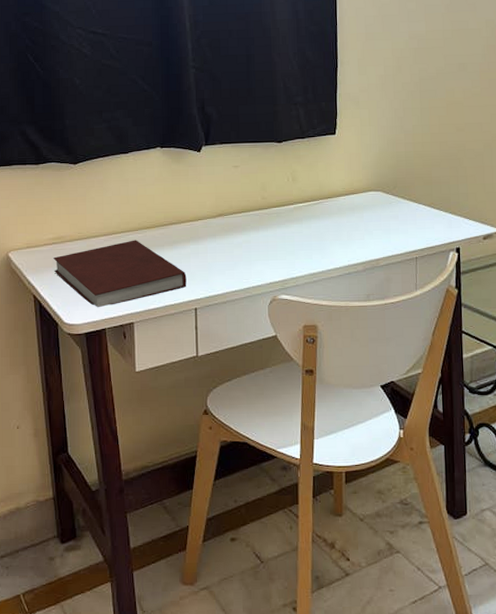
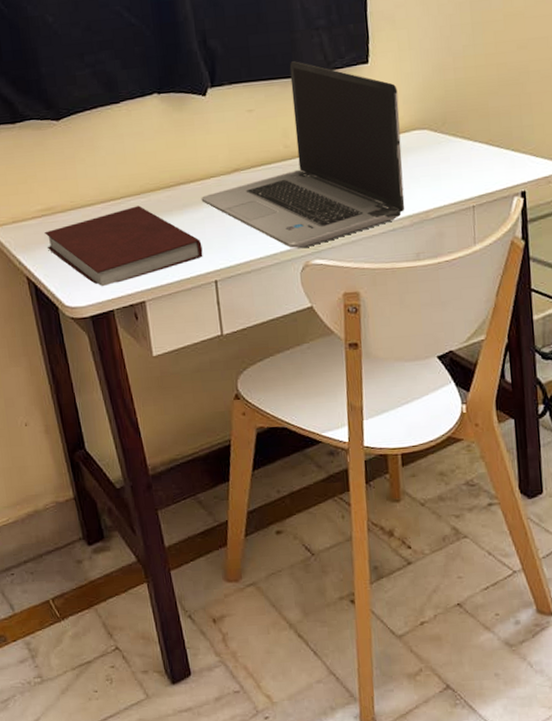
laptop computer: none [189,129,359,285] -> present [201,61,405,249]

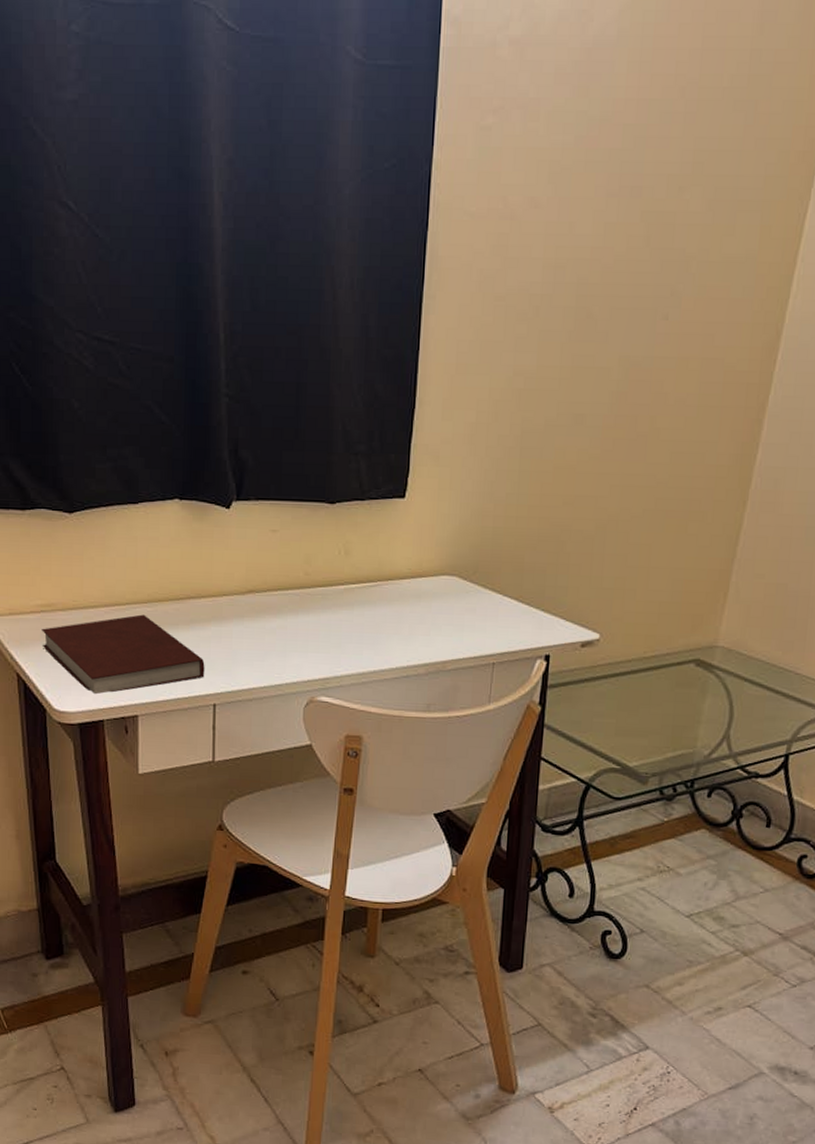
laptop computer: present [201,61,405,249] -> none [210,485,432,683]

